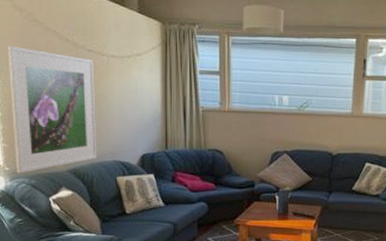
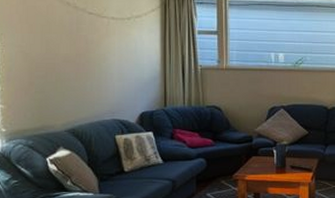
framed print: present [7,45,97,174] -> none [8,9,96,134]

